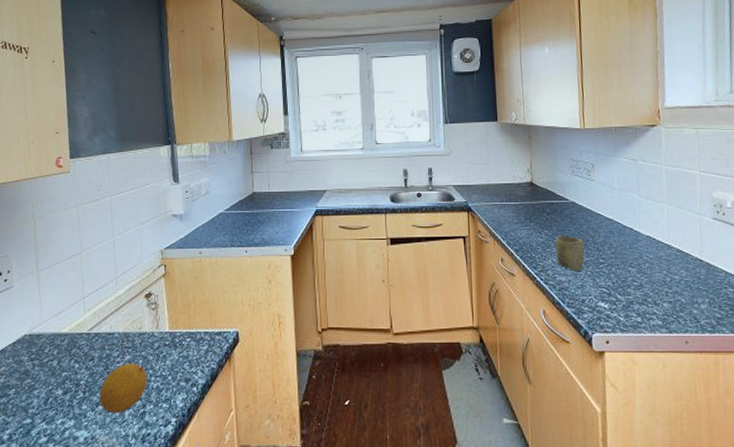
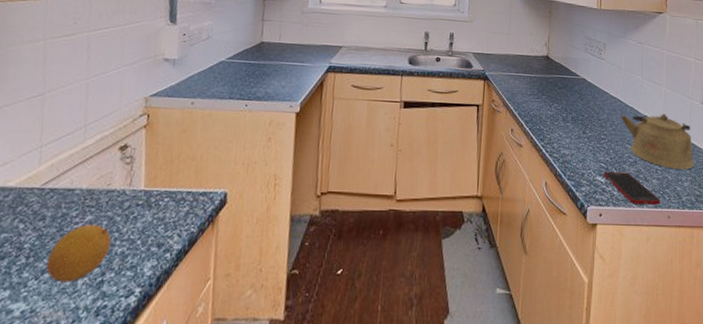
cup: present [555,235,585,271] -> none [562,109,589,145]
cell phone: none [606,297,675,330] -> present [604,171,660,205]
kettle: none [619,231,711,291] -> present [620,113,694,170]

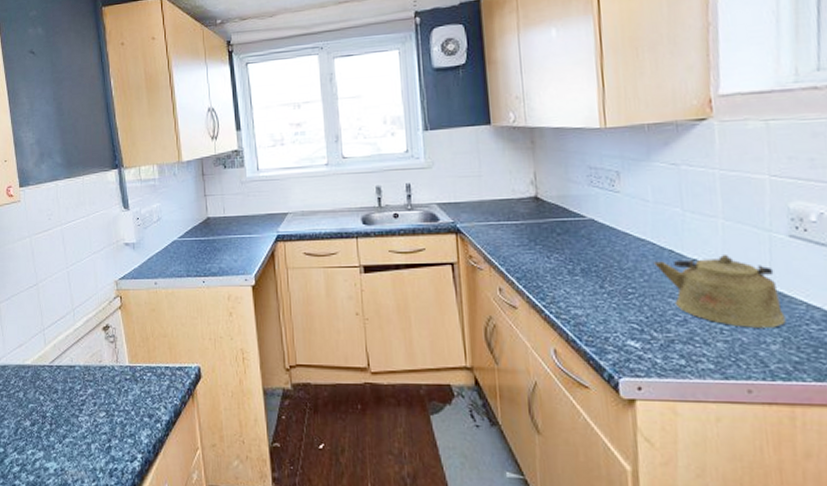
fruit: present [46,224,112,283] -> none [65,397,111,447]
cell phone: present [604,171,660,205] -> none [638,334,733,376]

